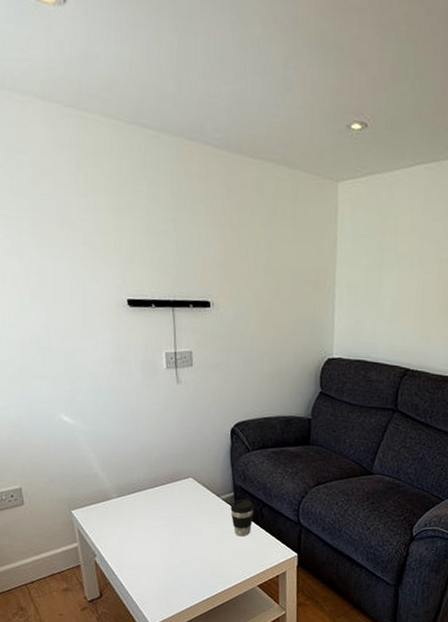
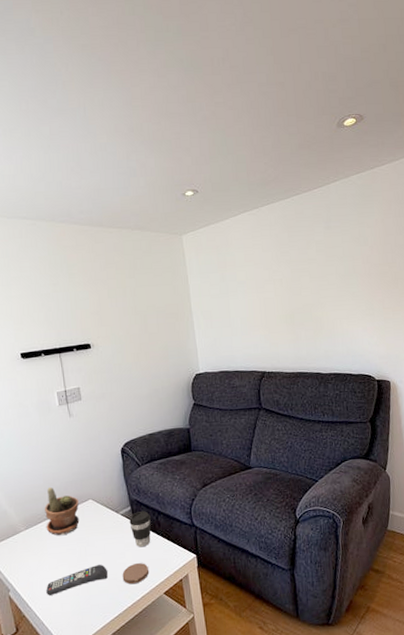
remote control: none [134,545,201,568] -> present [46,564,108,596]
potted plant: none [140,457,178,510] -> present [45,487,80,536]
coaster: none [216,551,246,572] -> present [122,562,150,585]

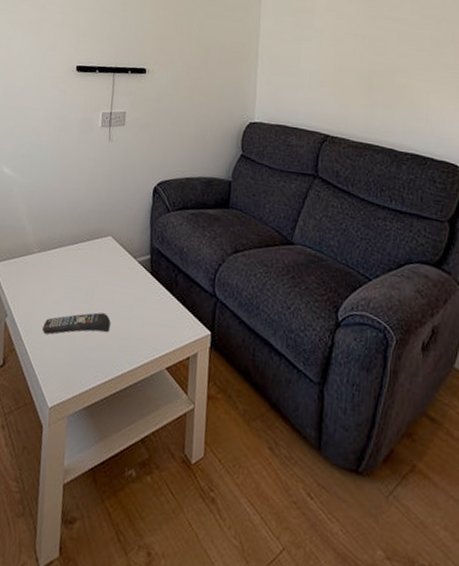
potted plant: present [45,487,80,536] -> none [58,212,98,269]
coaster: present [122,562,150,585] -> none [124,322,155,348]
coffee cup: present [129,511,151,548] -> none [145,263,170,306]

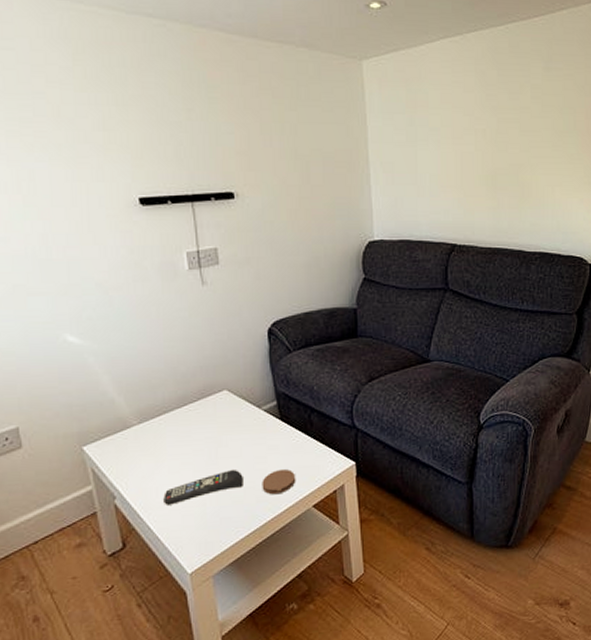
coaster: none [124,322,155,348] -> present [262,468,296,495]

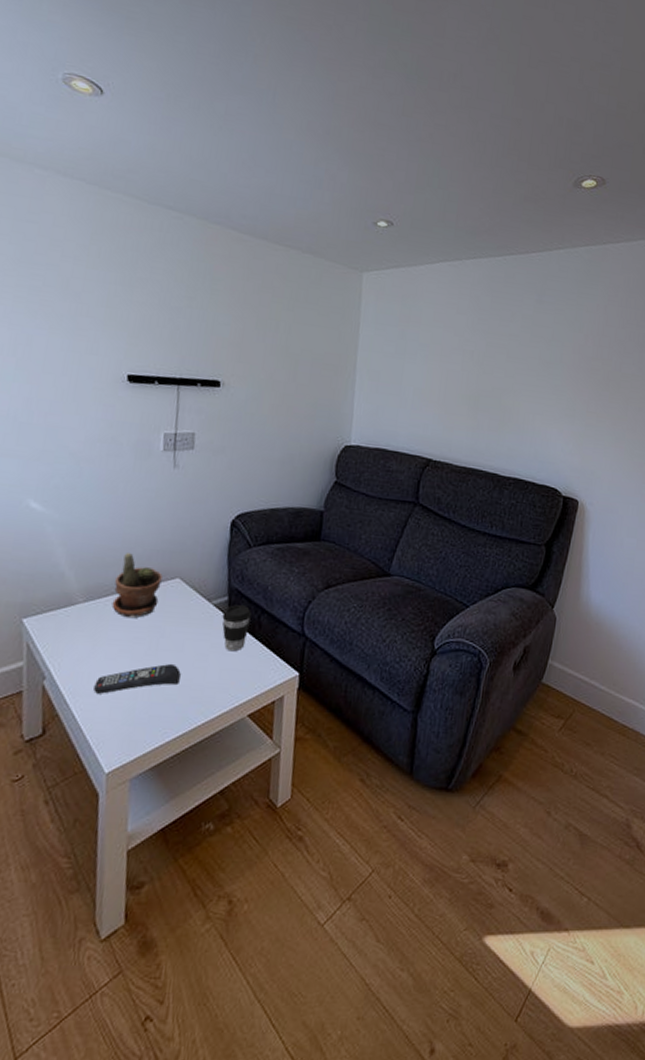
potted plant: none [165,373,210,433] -> present [111,553,163,619]
coaster: present [262,468,296,495] -> none [198,670,235,698]
coffee cup: none [274,407,301,451] -> present [222,605,251,652]

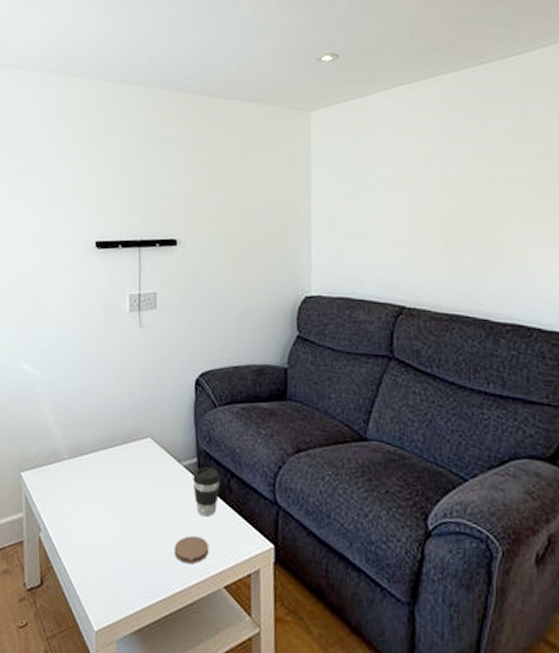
remote control: present [93,663,181,694] -> none [81,524,157,551]
potted plant: present [111,553,163,619] -> none [92,412,135,477]
coaster: none [198,670,235,698] -> present [174,535,209,564]

